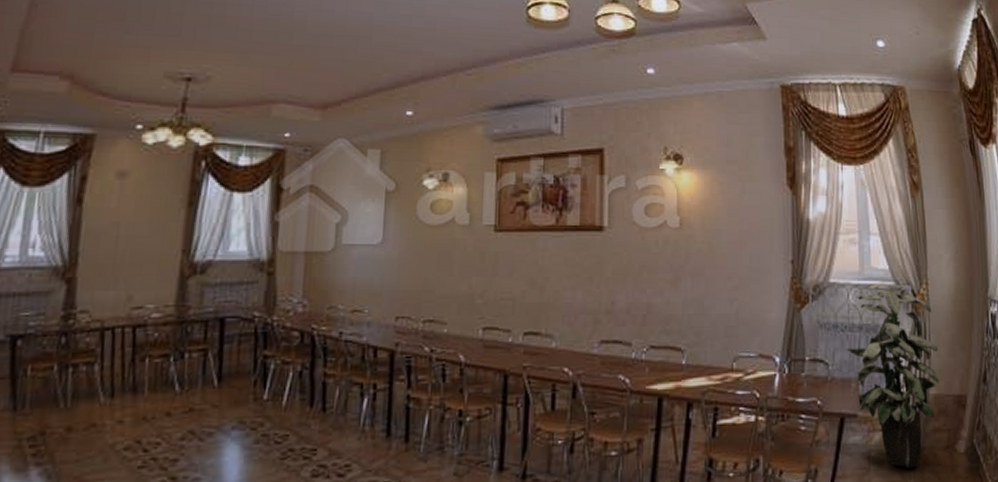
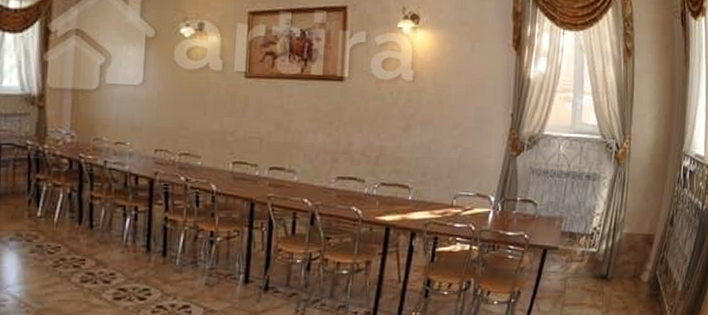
indoor plant: present [846,284,940,469] -> none [553,137,634,293]

